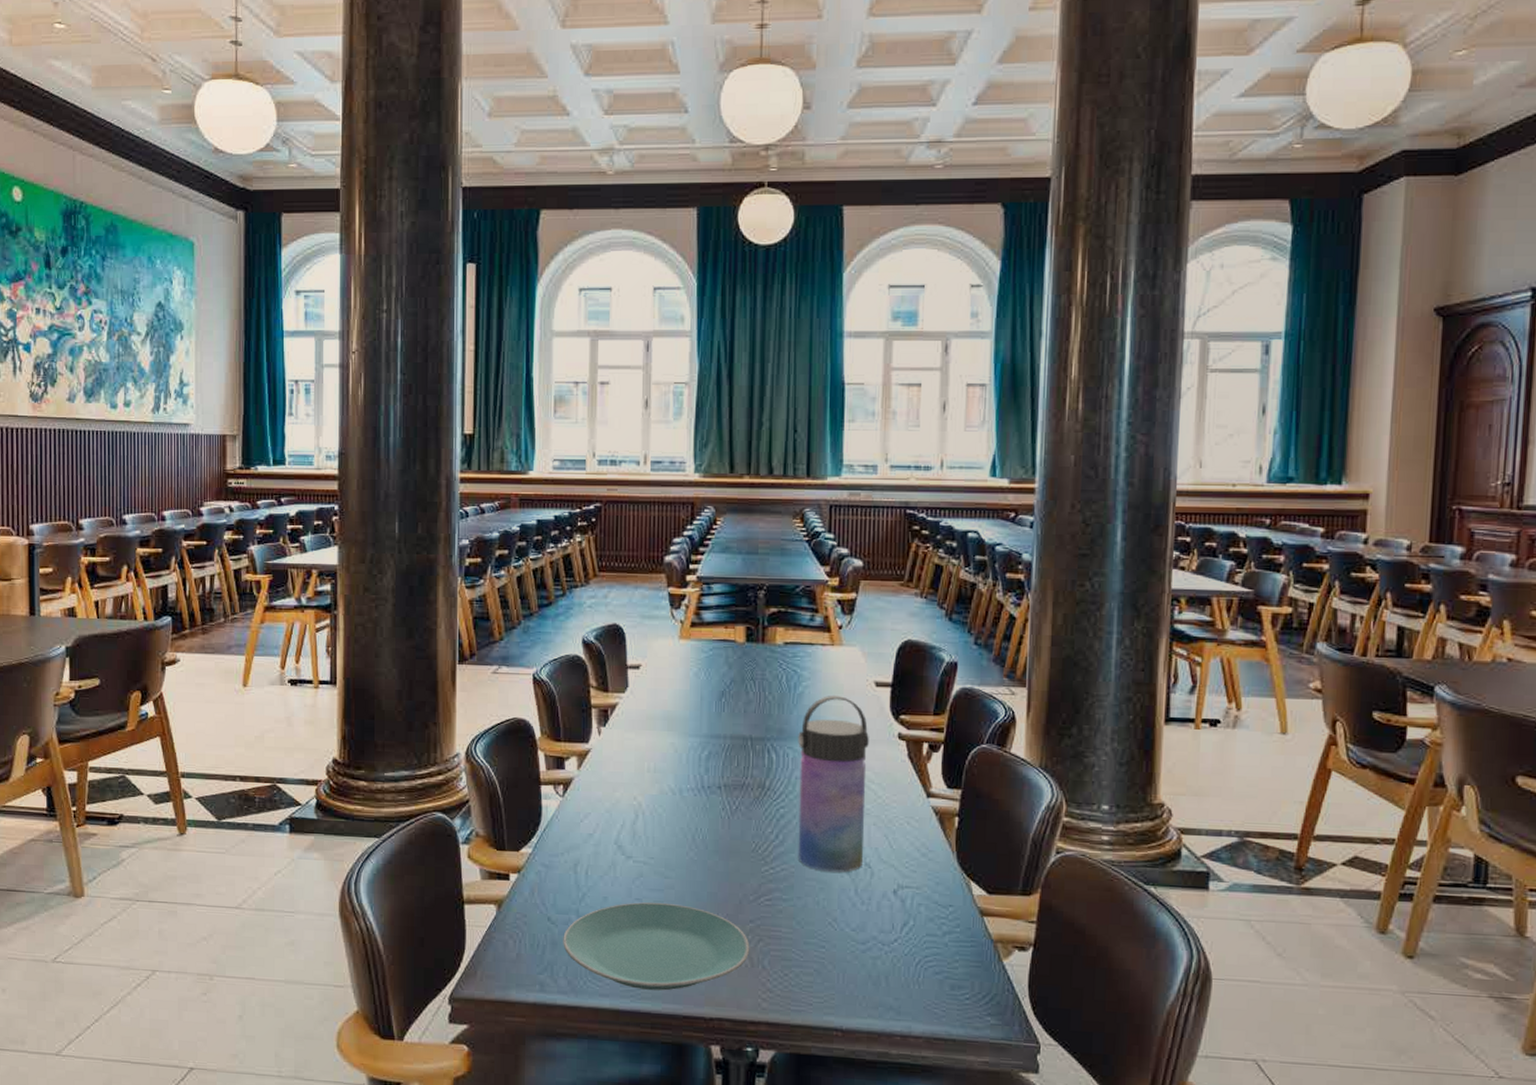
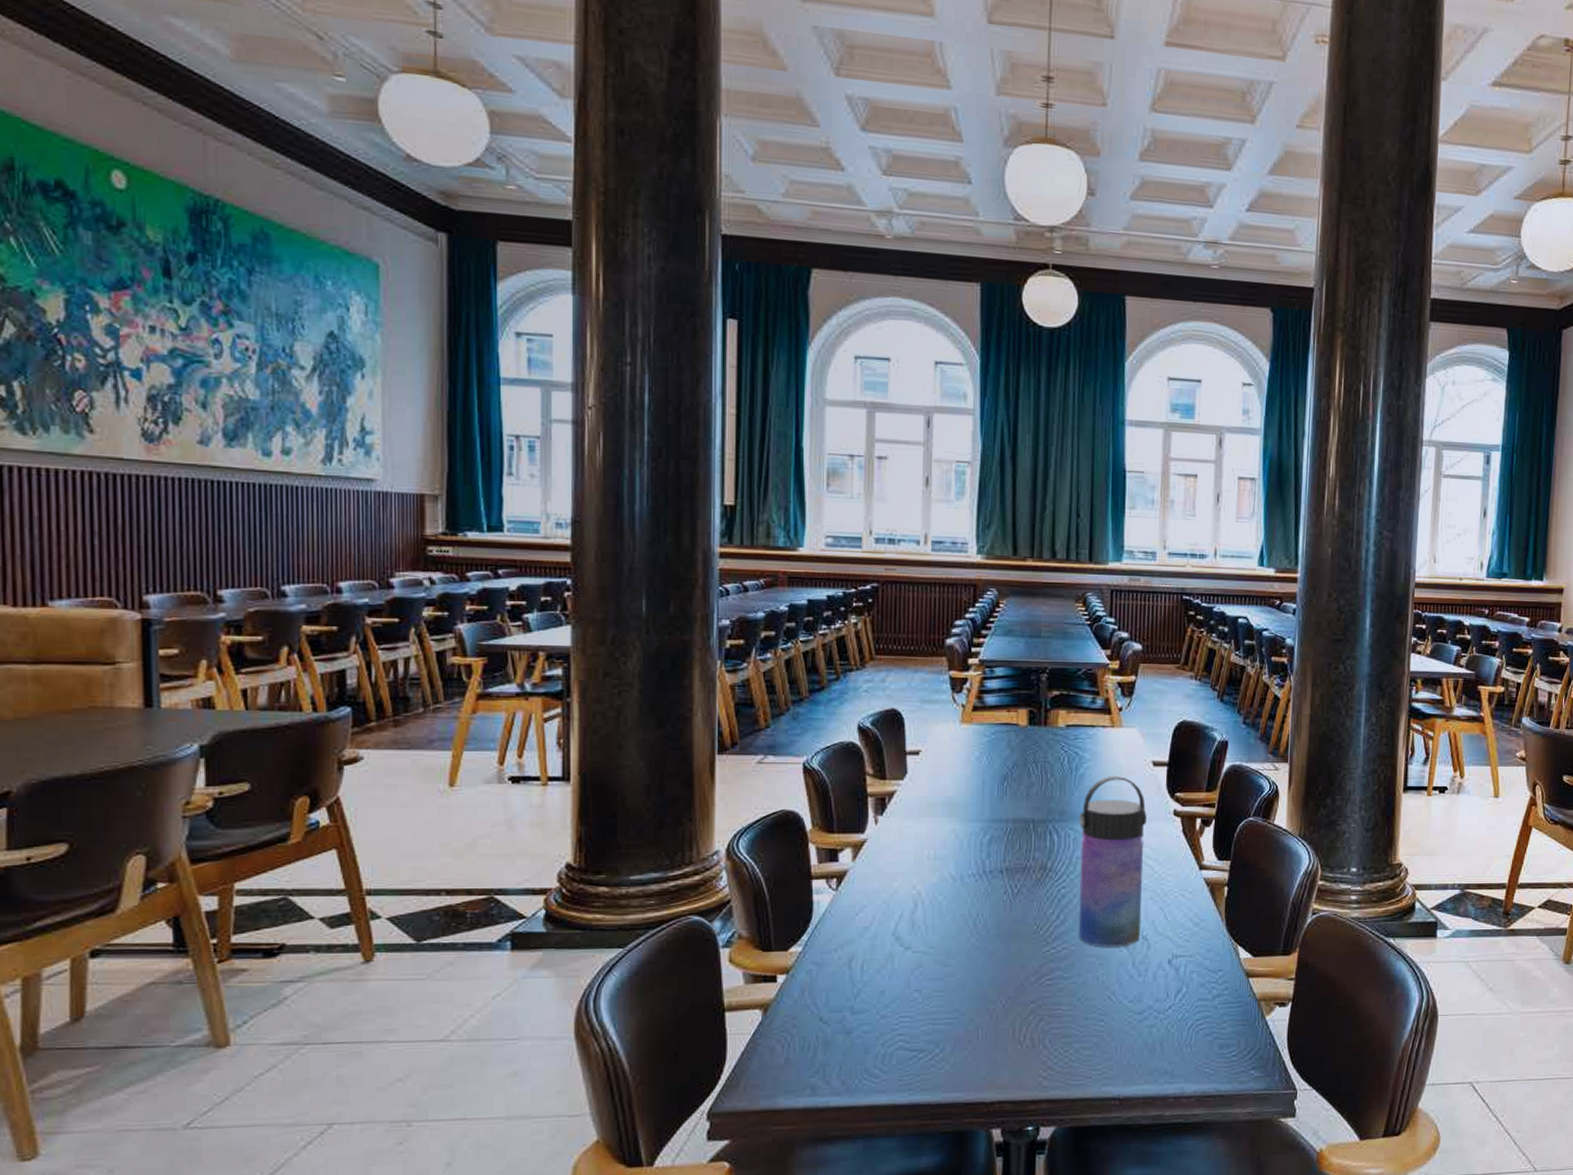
plate: present [563,902,750,991] -> none [836,991,1031,1081]

